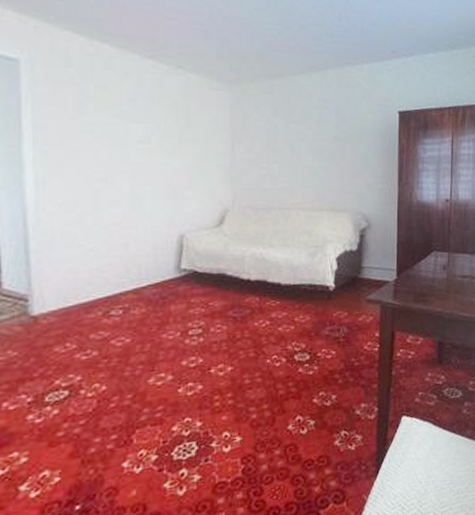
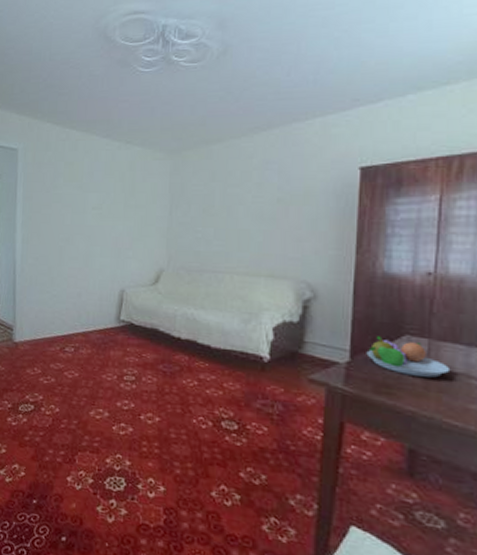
fruit bowl: none [408,255,462,283] -> present [366,336,451,378]

